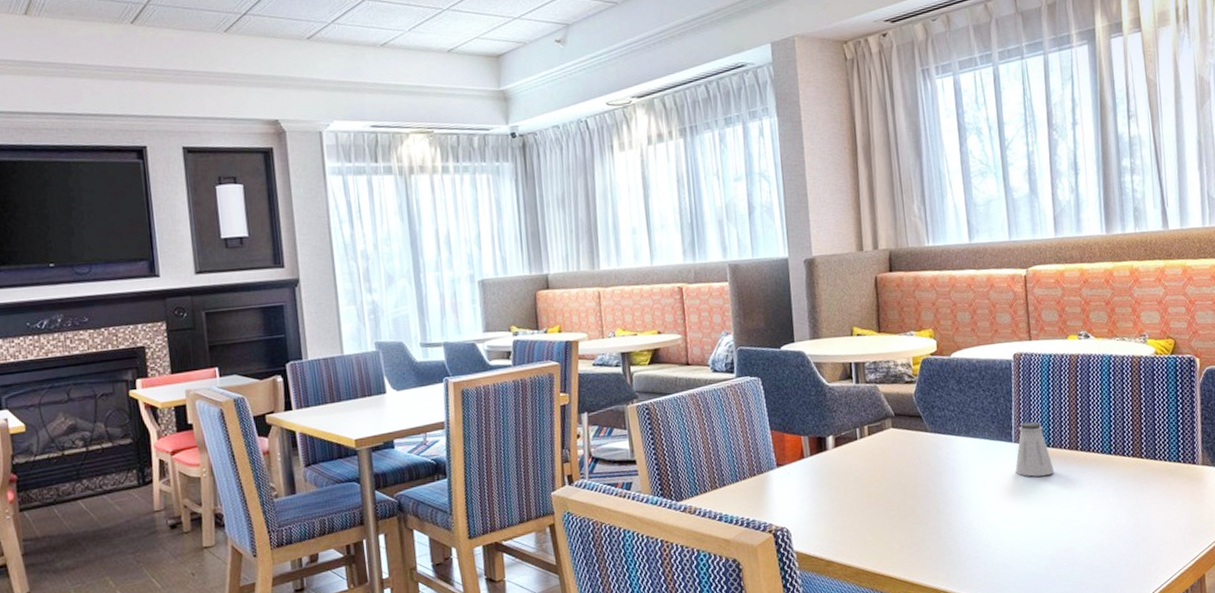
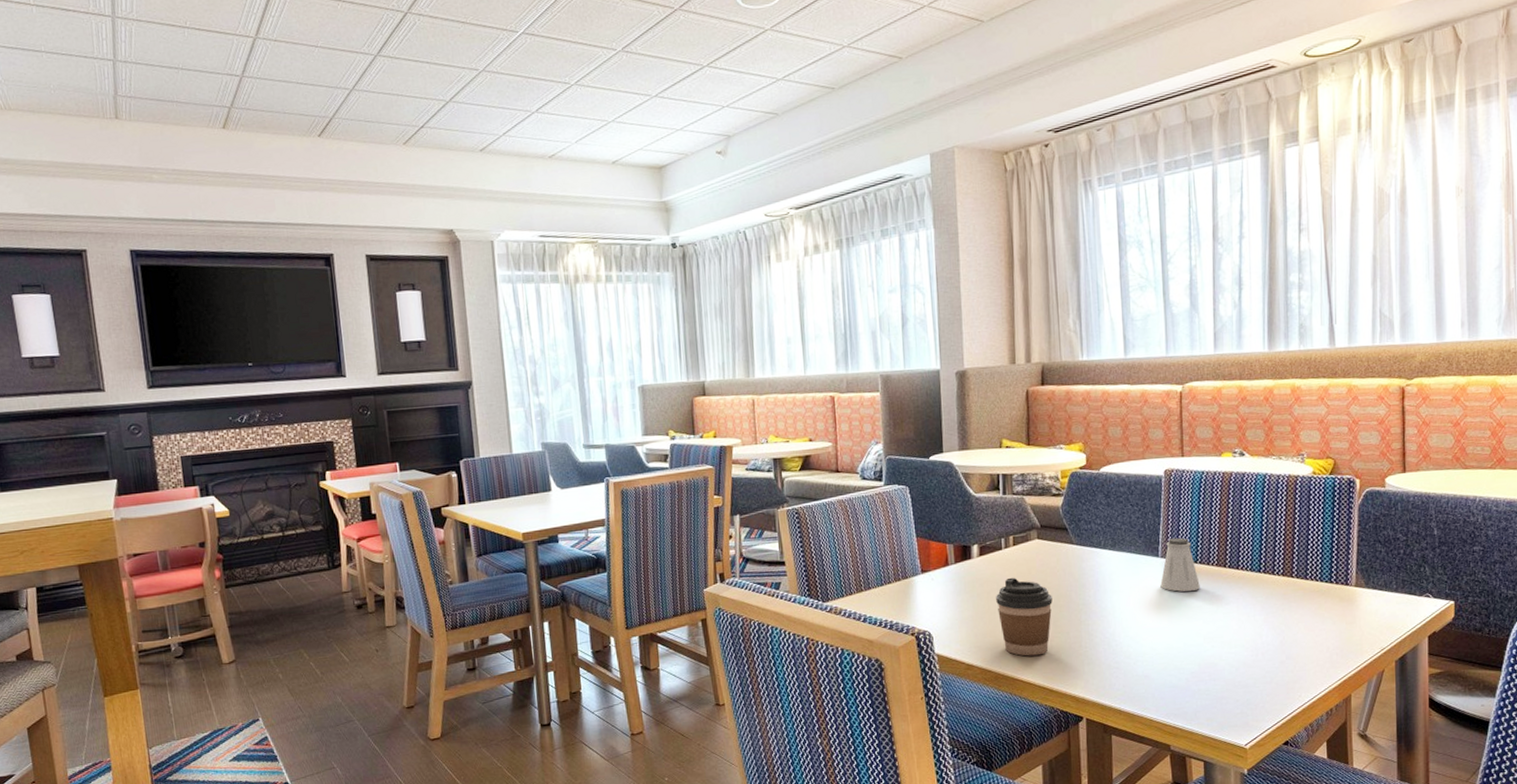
coffee cup: none [853,468,910,550] -> present [996,577,1053,656]

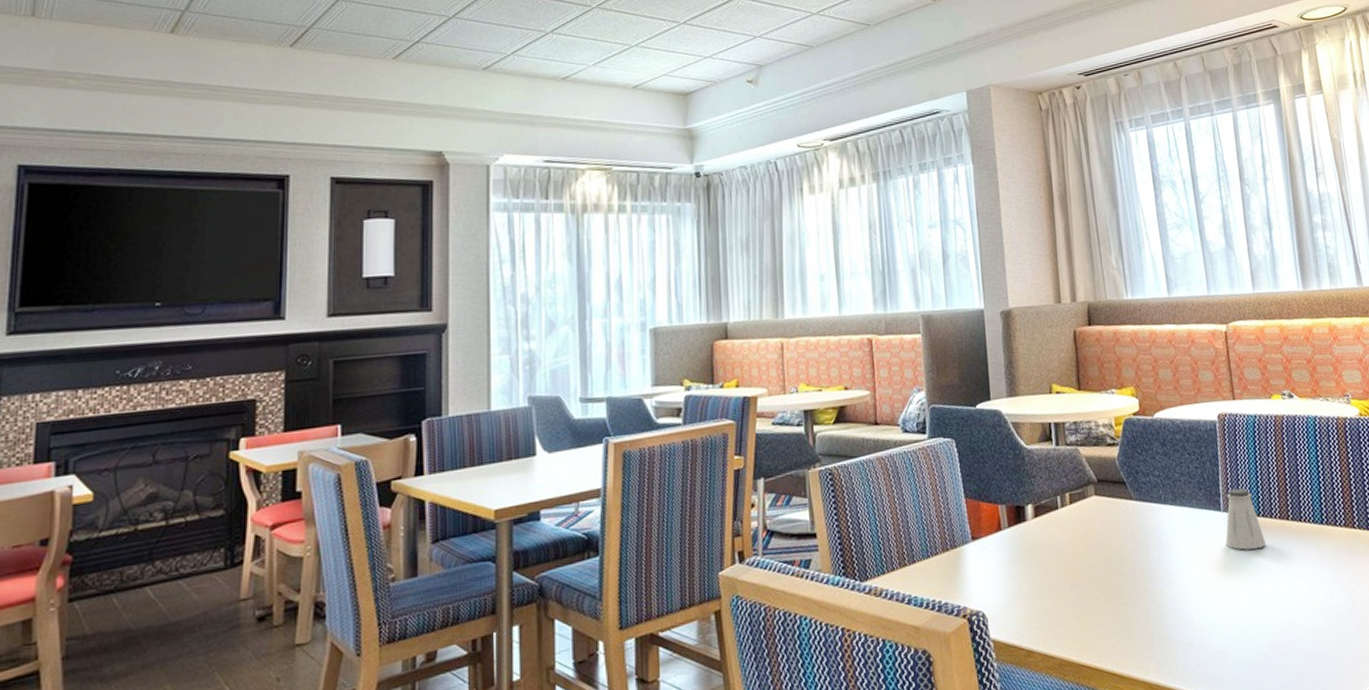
coffee cup: present [996,577,1053,656] -> none [1055,541,1116,636]

